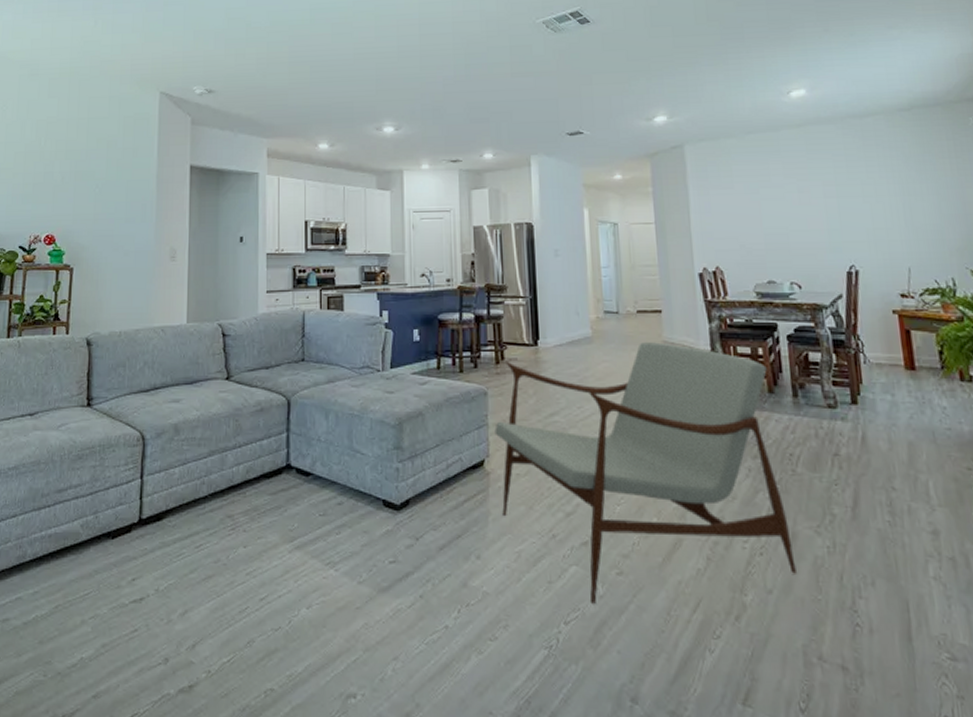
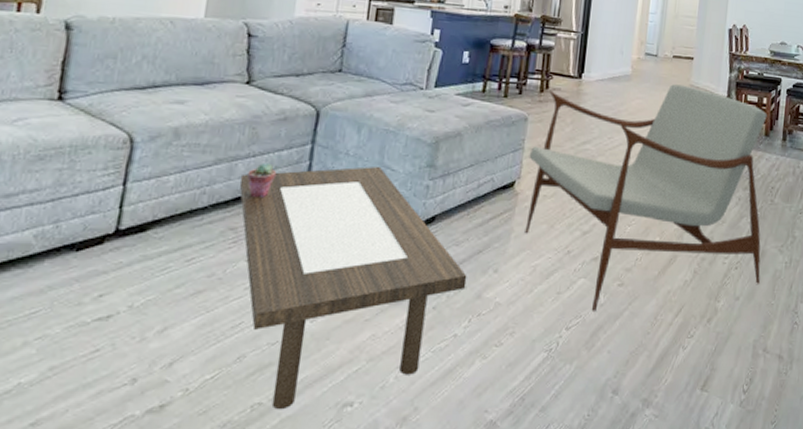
coffee table: none [230,450,450,698] -> present [239,166,467,410]
potted succulent: none [236,453,260,487] -> present [247,163,276,198]

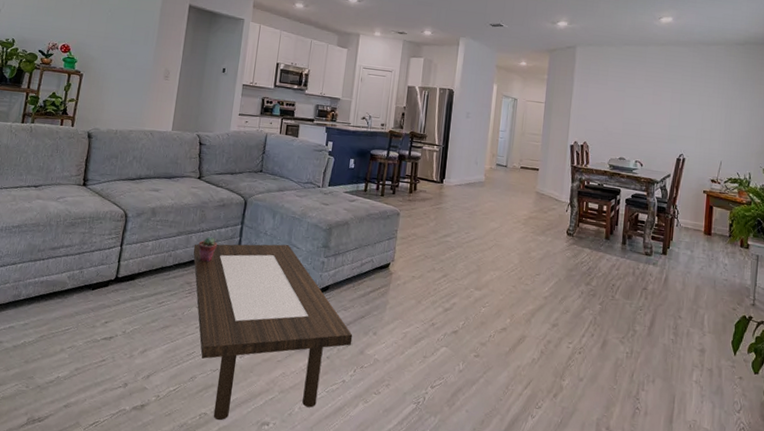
armchair: present [525,84,767,313] -> none [397,191,607,377]

